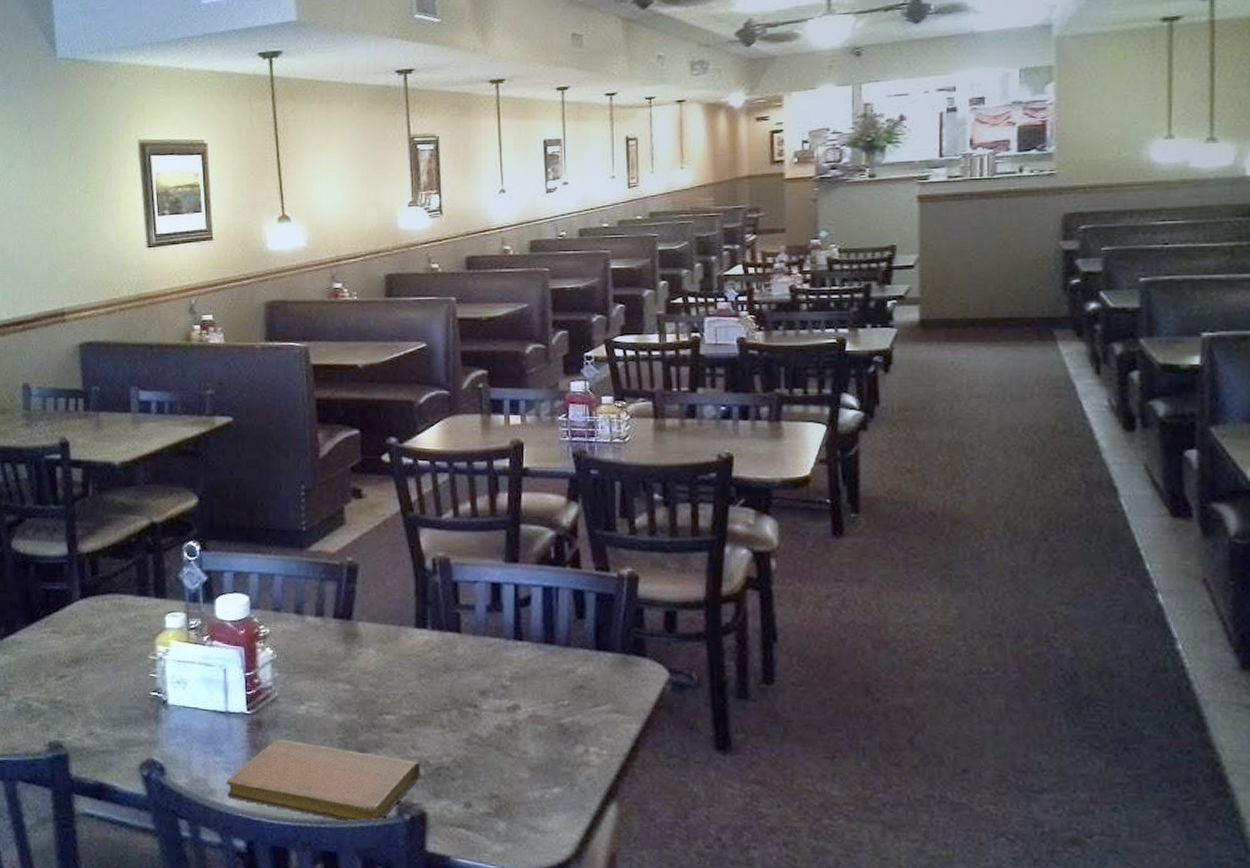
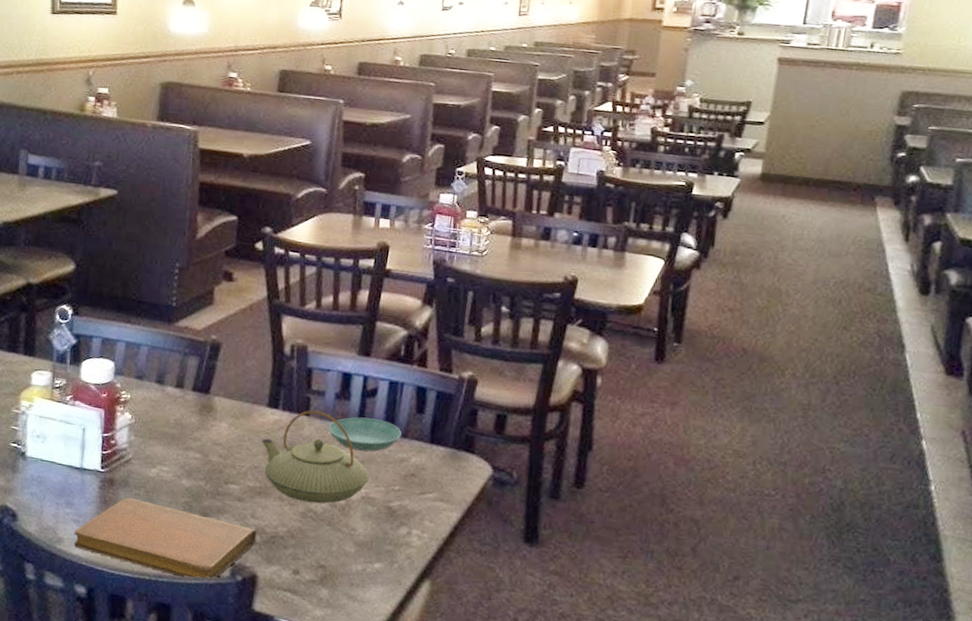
teapot: none [413,626,534,728] -> present [261,410,369,504]
saucer: none [484,629,563,666] -> present [328,417,402,452]

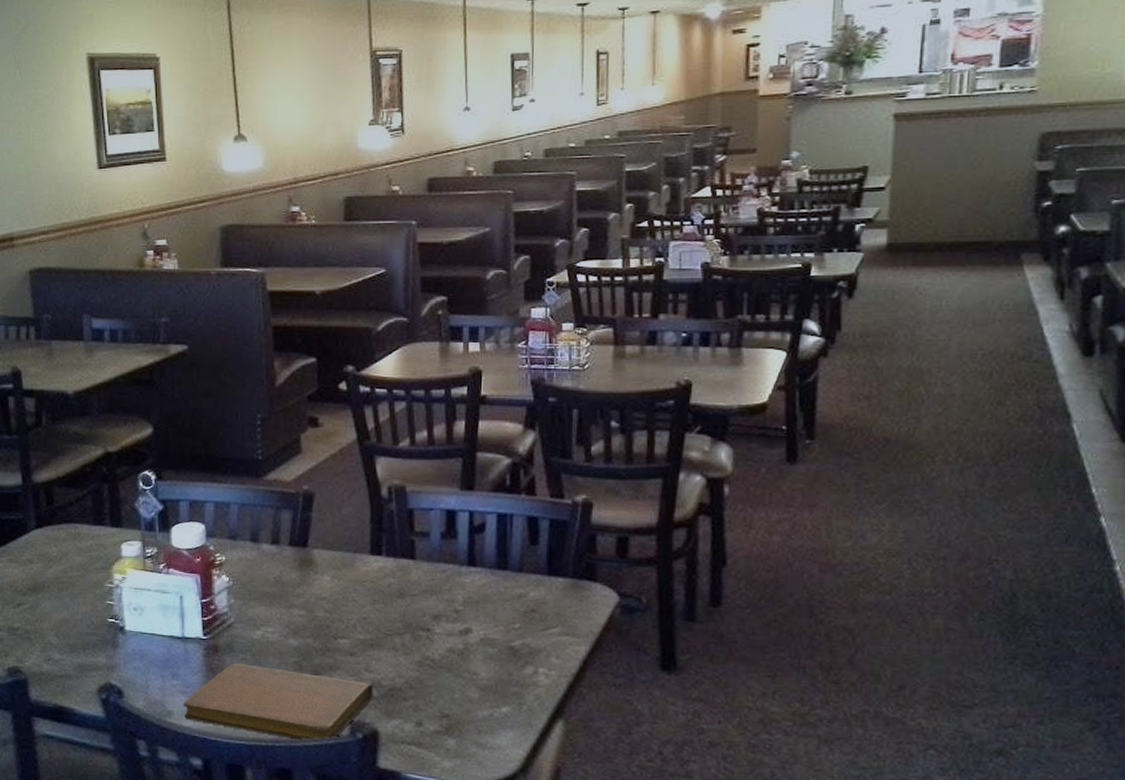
teapot: present [261,410,369,504] -> none [367,553,486,651]
saucer: present [328,417,402,452] -> none [437,555,516,591]

